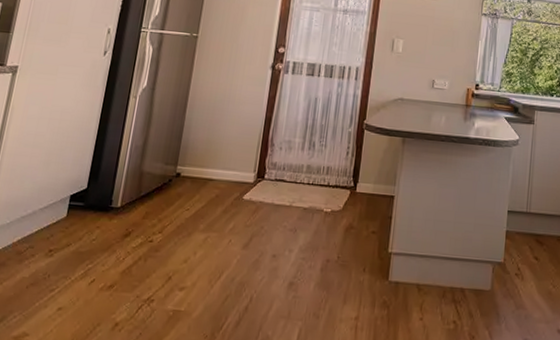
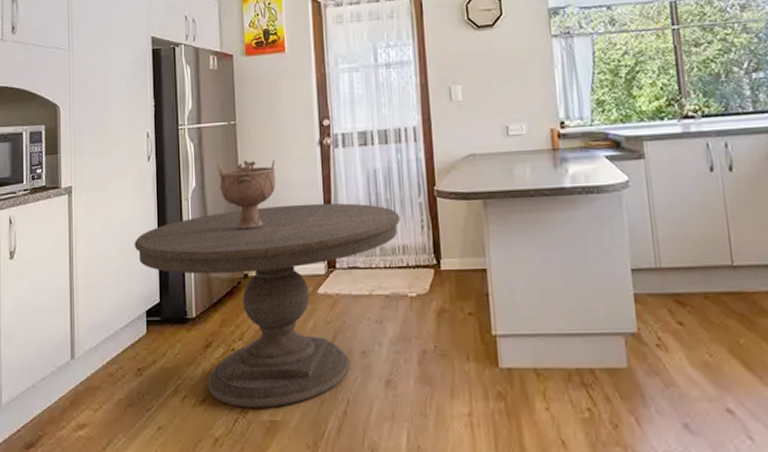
dining table: none [71,114,330,298] -> present [134,203,400,408]
decorative bowl: none [169,70,228,134] -> present [216,160,276,230]

